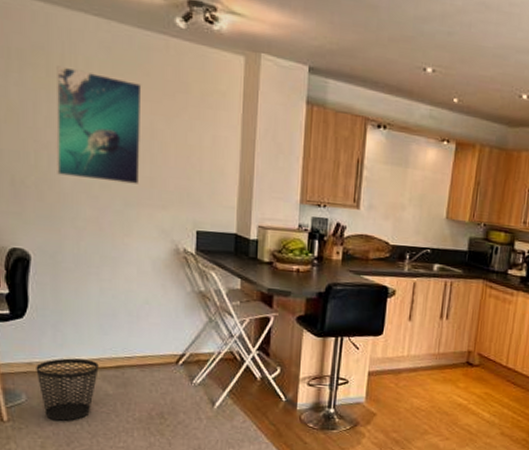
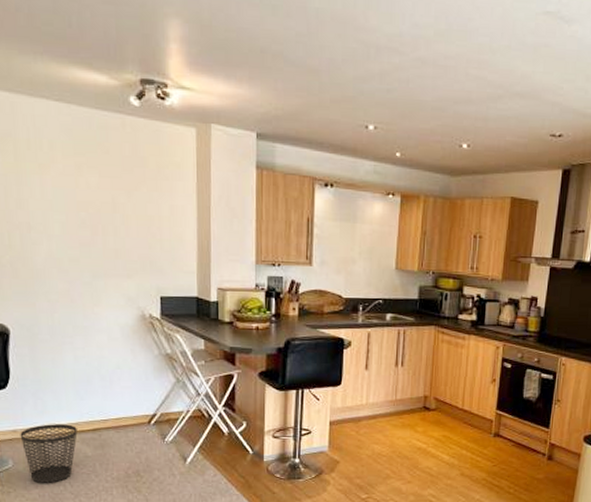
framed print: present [56,66,142,184] -> none [24,150,105,256]

